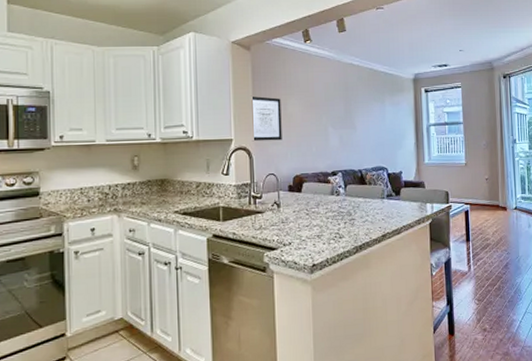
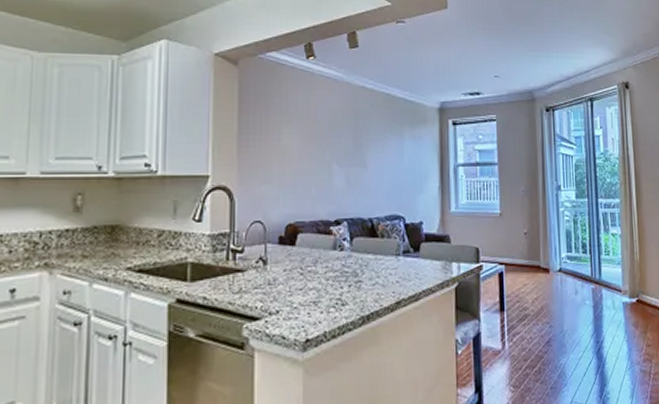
wall art: present [252,96,282,142] -> none [234,123,274,180]

